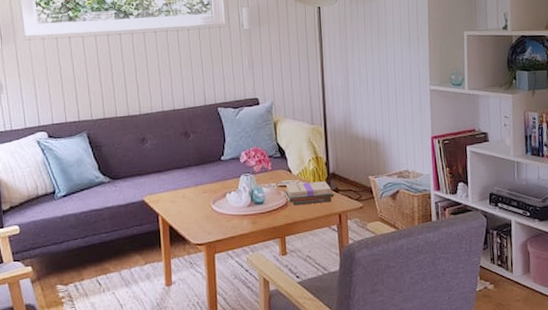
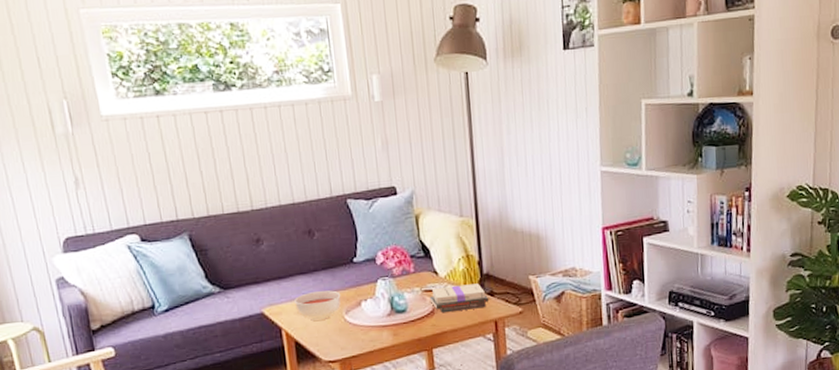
bowl: none [171,183,210,209] -> present [294,290,341,322]

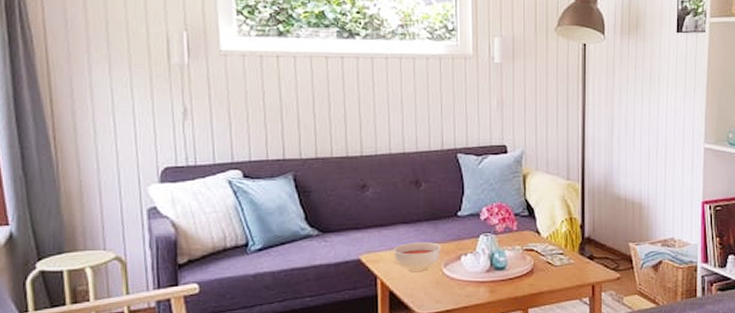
books: present [429,283,488,313] -> none [529,246,587,274]

